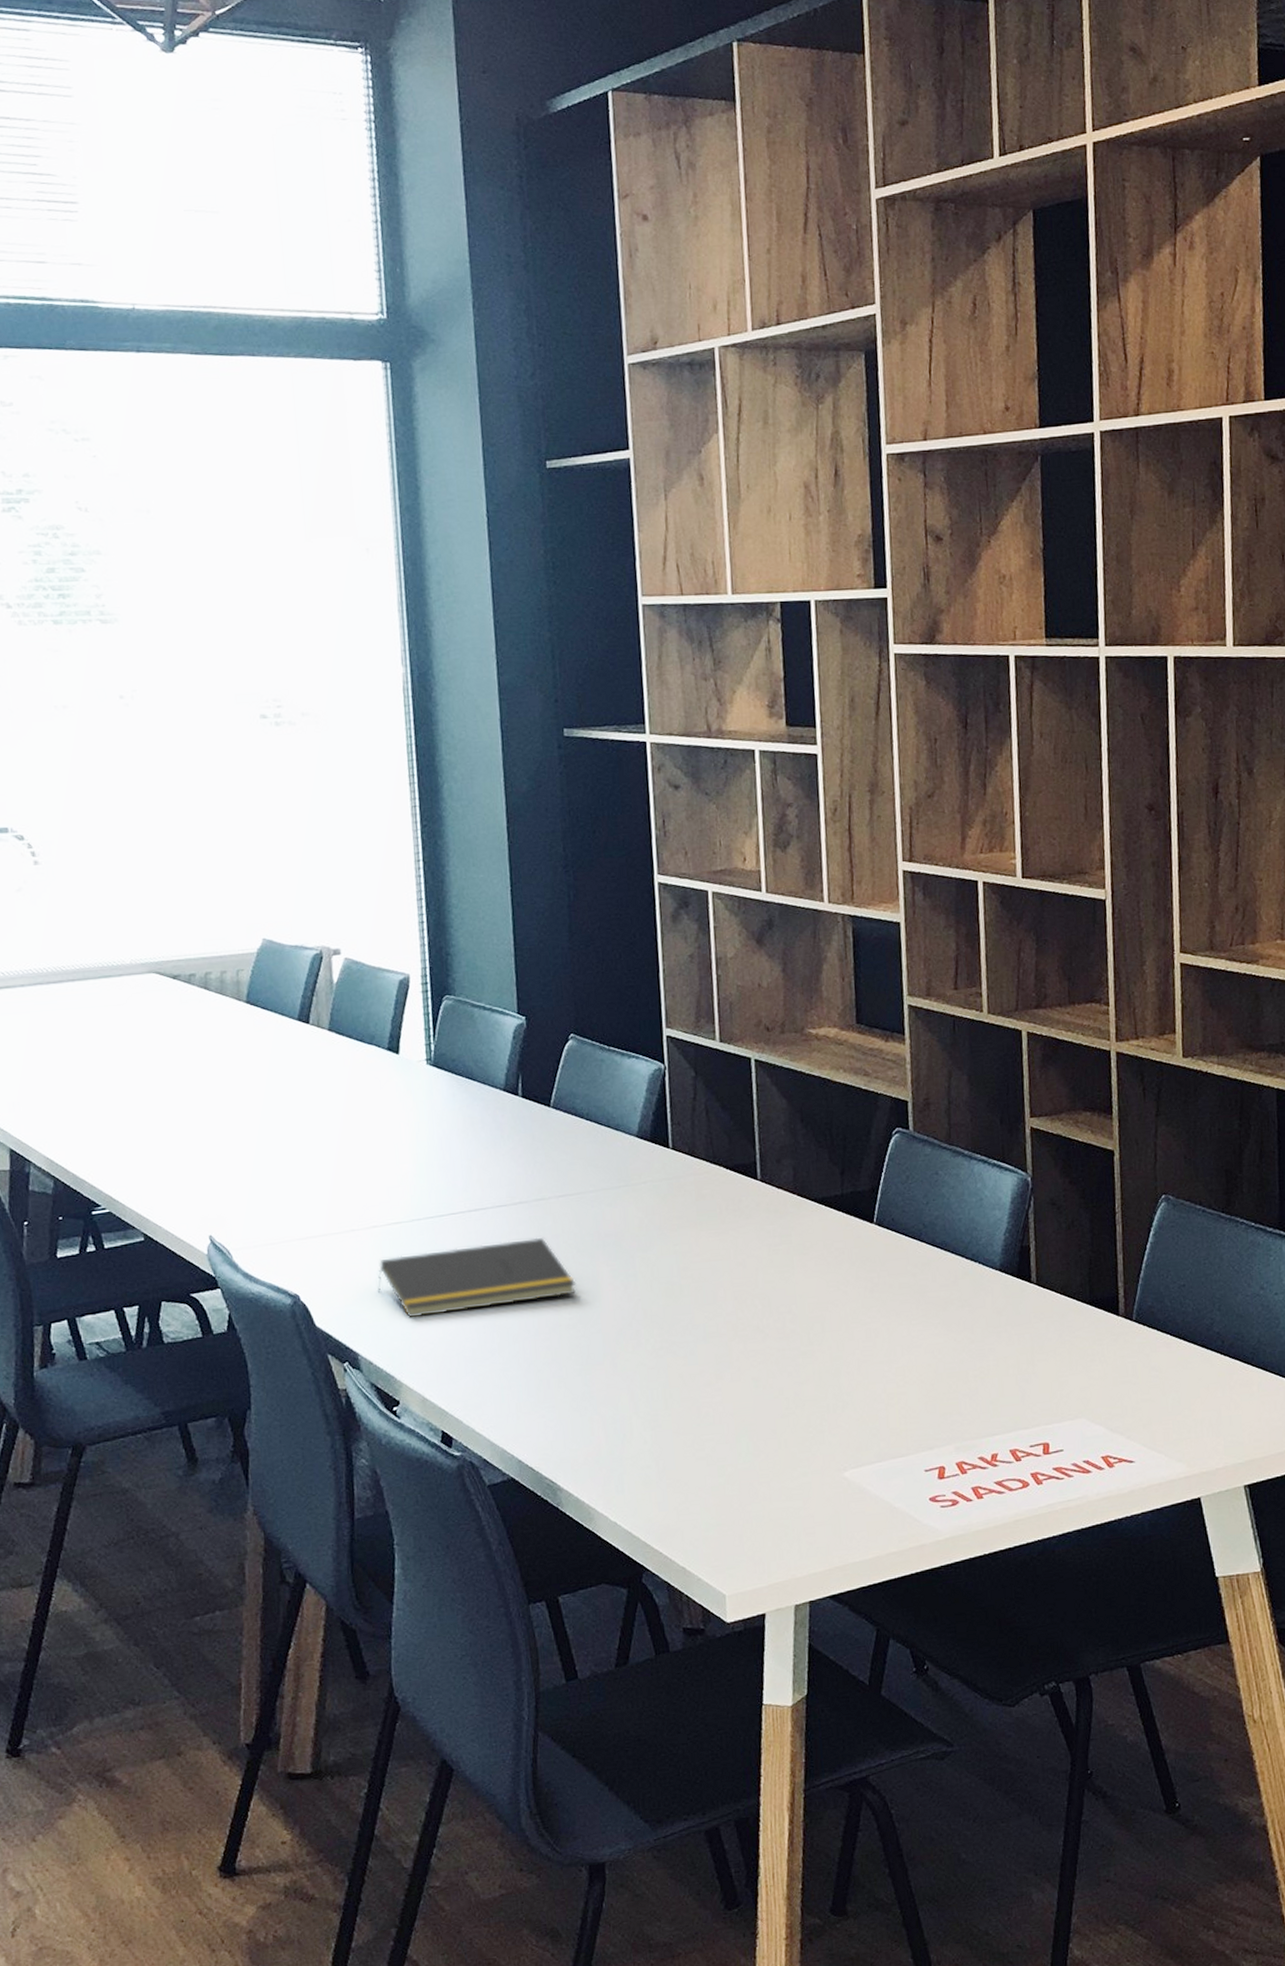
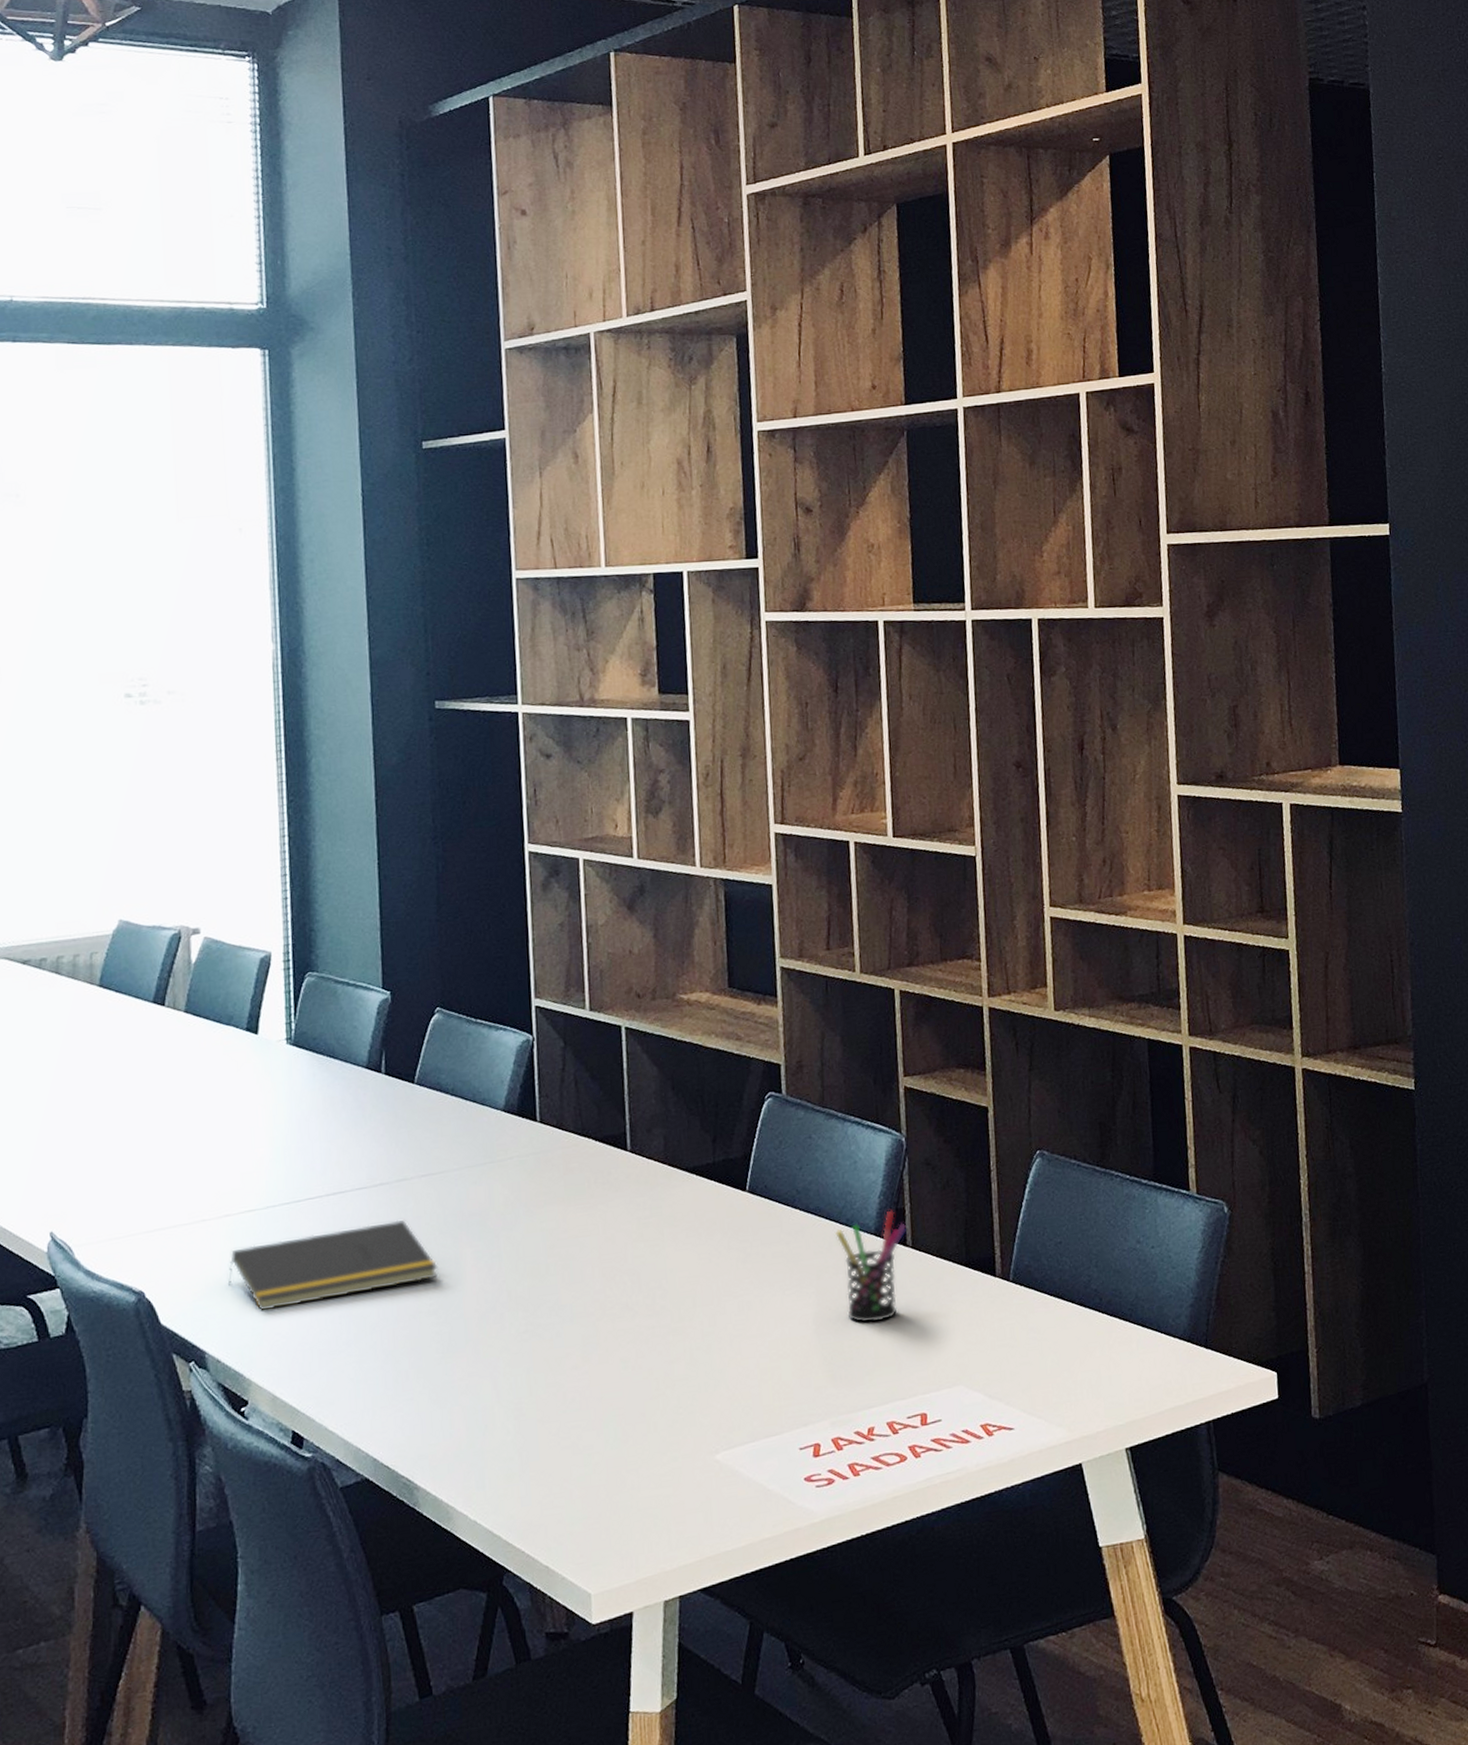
pen holder: none [961,1247,1032,1355] -> present [835,1210,907,1323]

